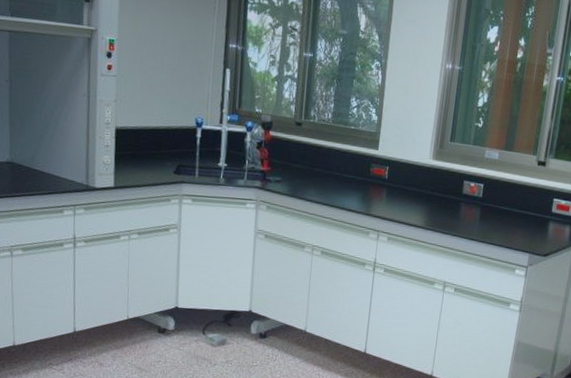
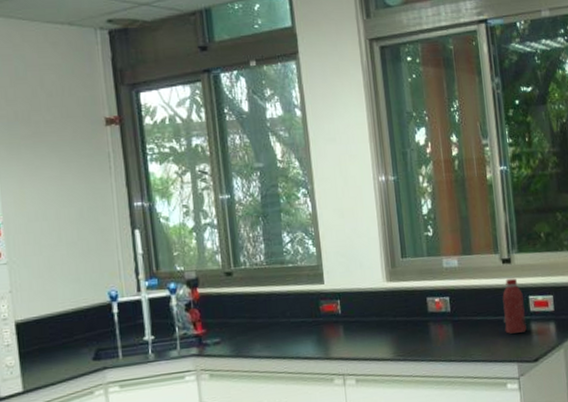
beverage bottle: none [525,179,549,229] -> present [502,278,527,334]

